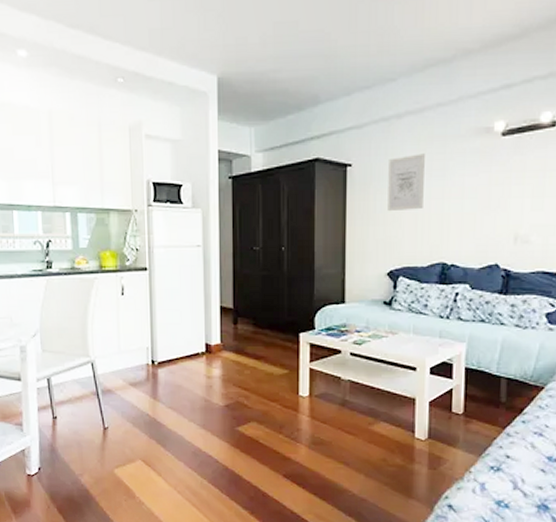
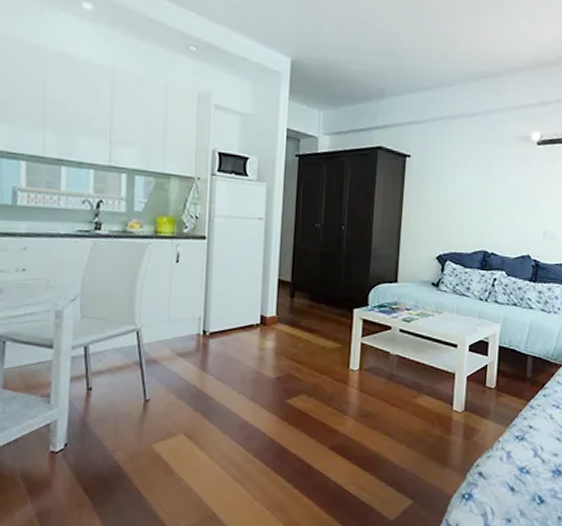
wall art: present [388,153,425,212] -> none [440,152,474,202]

